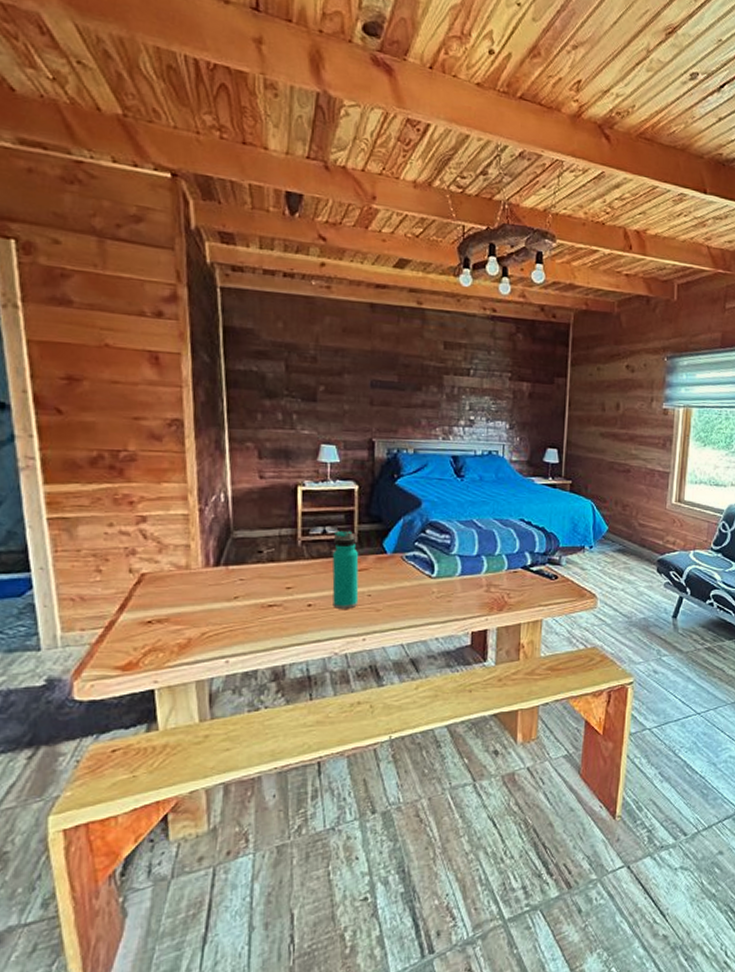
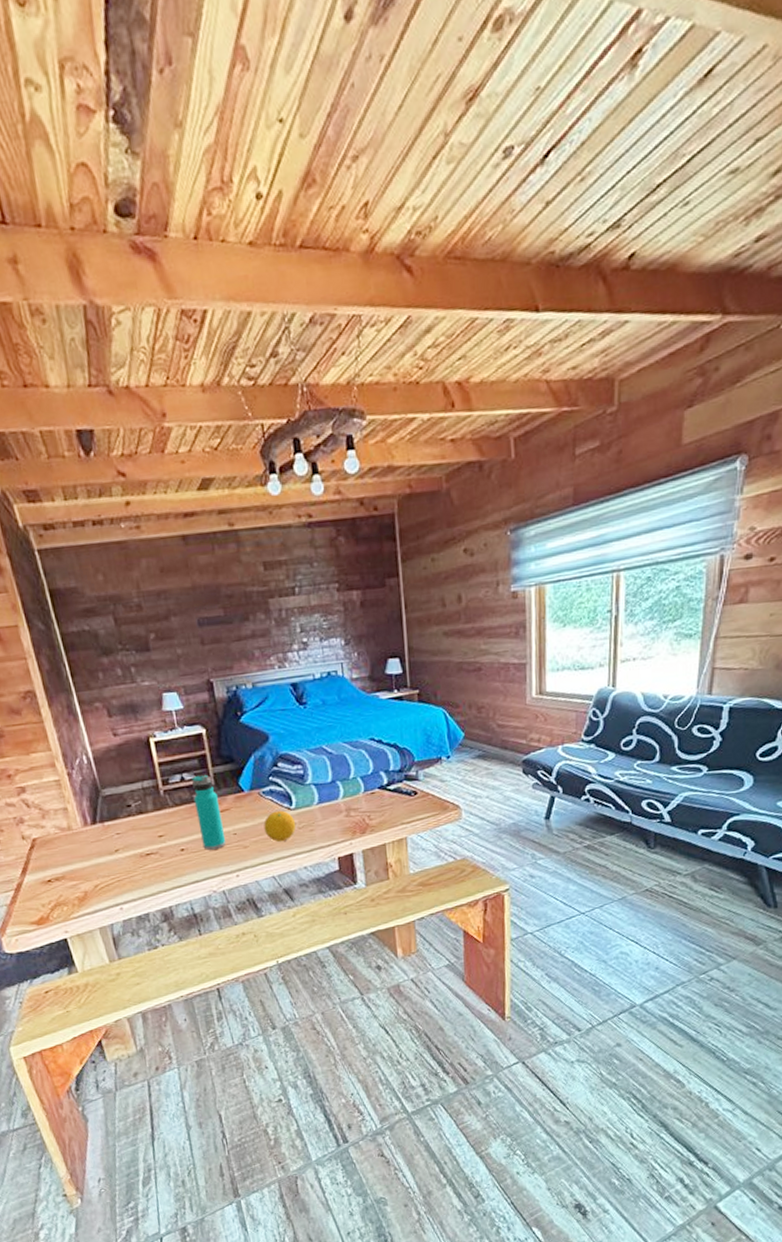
fruit: none [401,577,435,609] -> present [263,810,297,842]

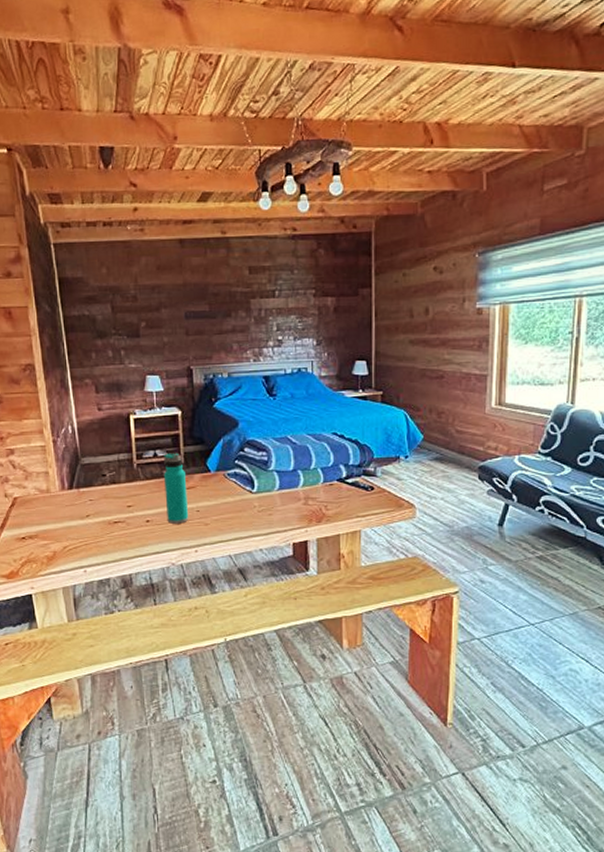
fruit: present [263,810,297,842] -> none [226,493,256,522]

